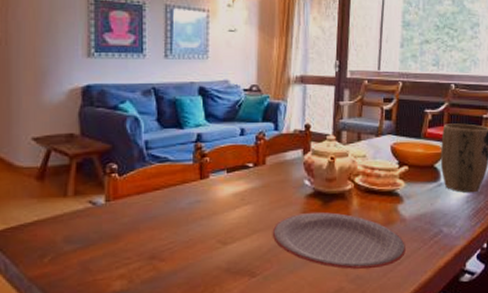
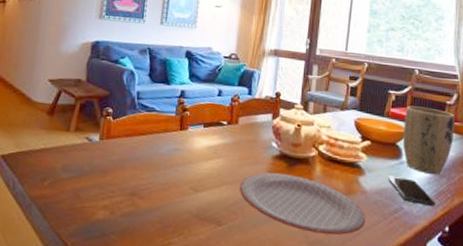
smartphone: none [427,199,474,226] -> present [388,175,436,207]

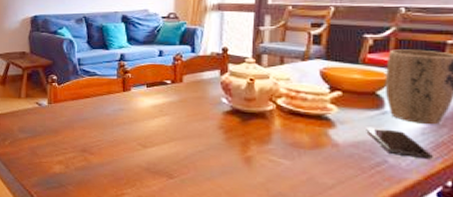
plate: present [239,172,366,235] -> none [189,127,340,189]

